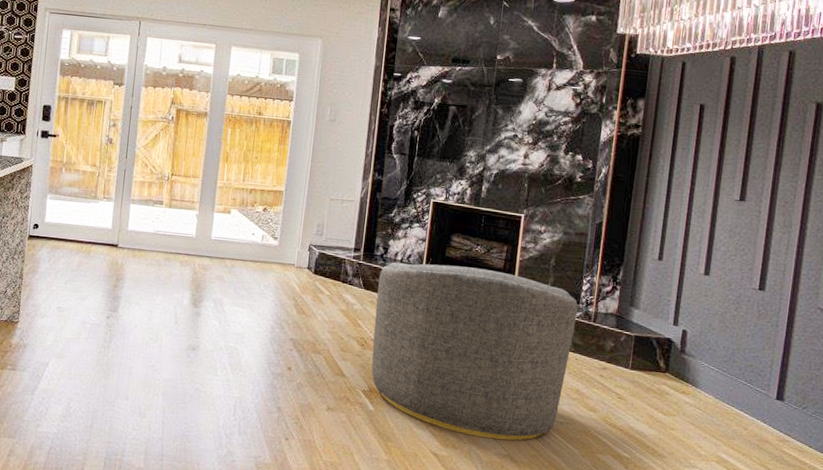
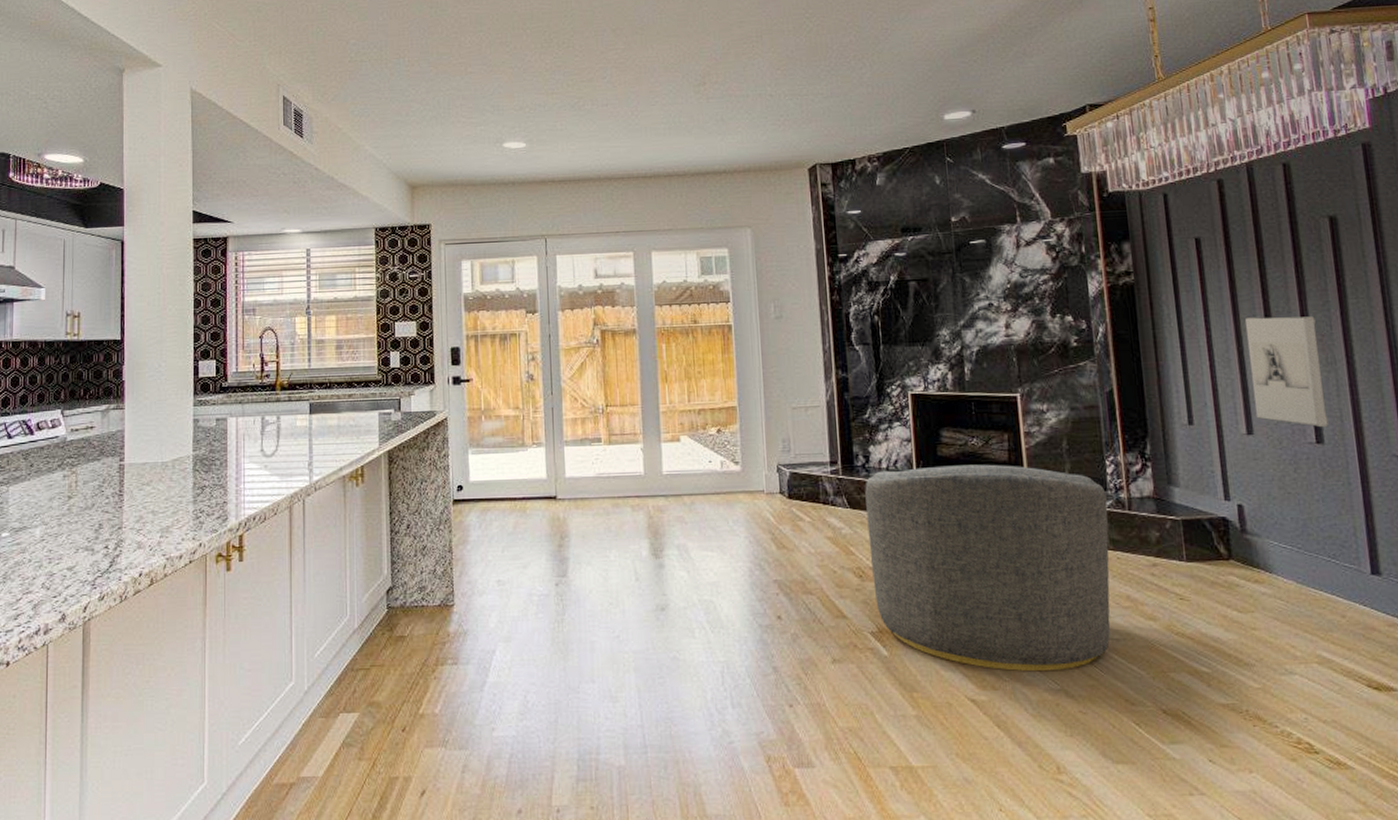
wall sculpture: none [715,178,783,278] -> present [1244,316,1328,428]

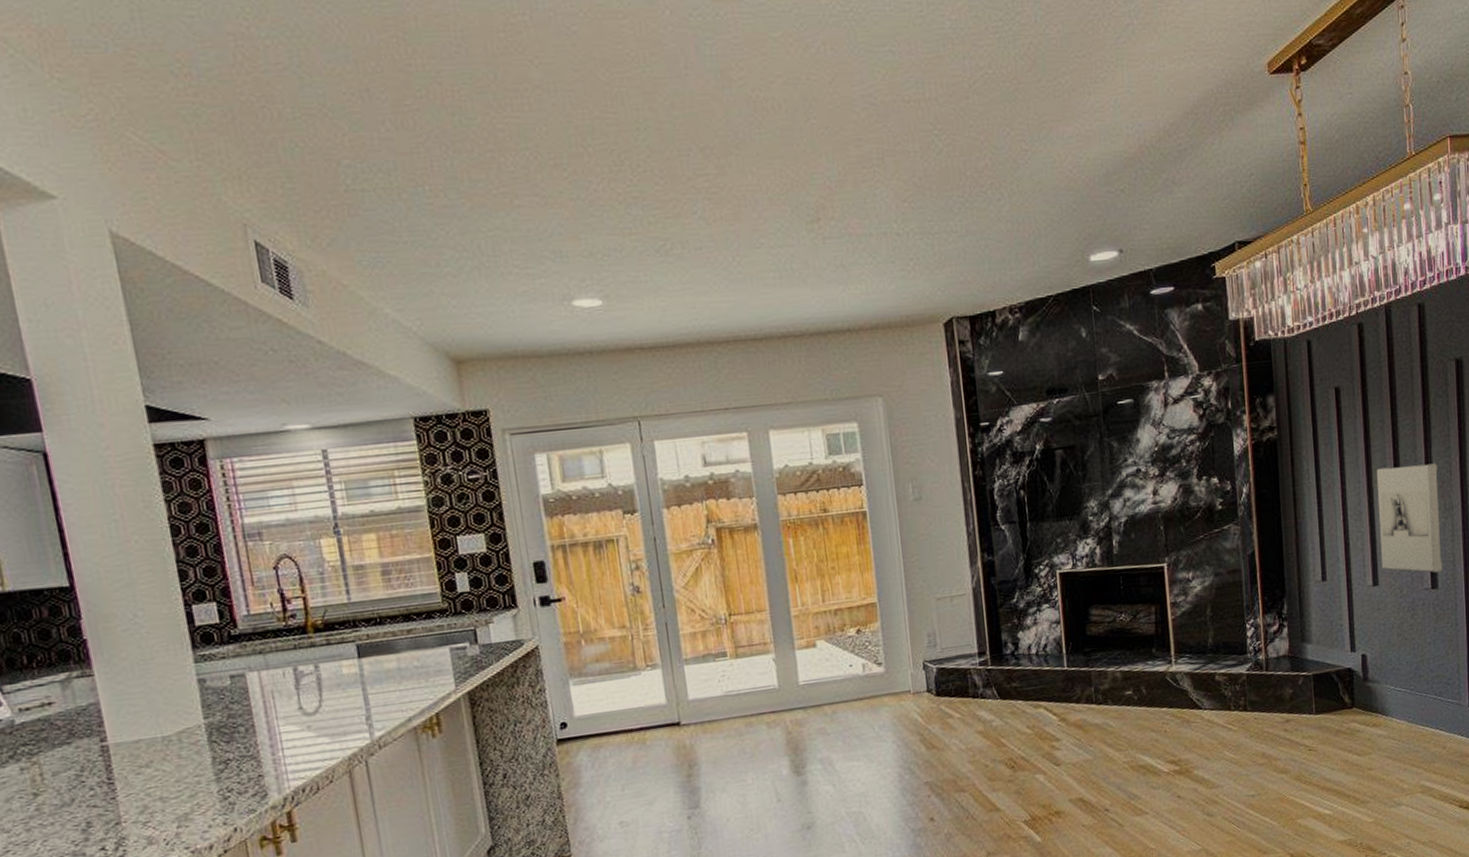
armchair: present [865,464,1111,672] -> none [1014,637,1248,840]

